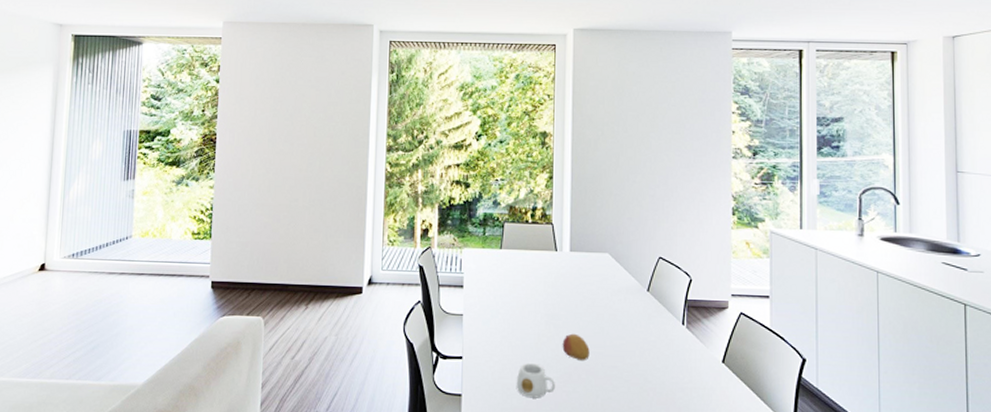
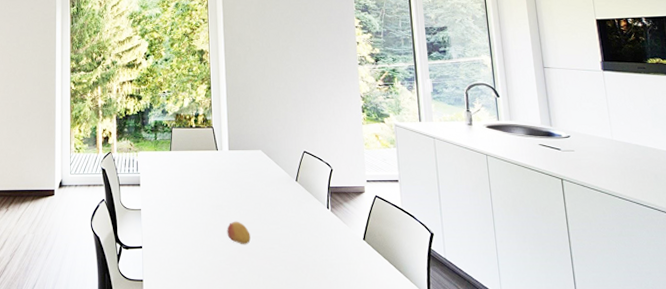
mug: present [516,363,555,398] -> none [189,249,223,280]

